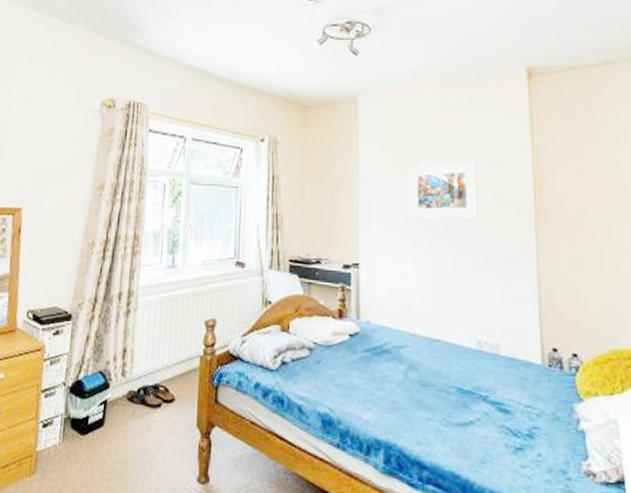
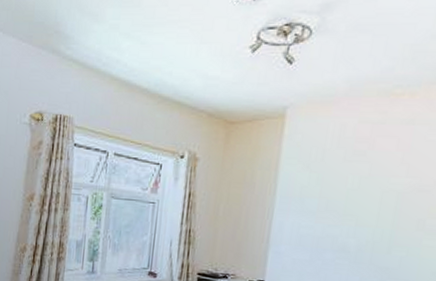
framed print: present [407,161,478,218] -> none [320,185,405,244]

